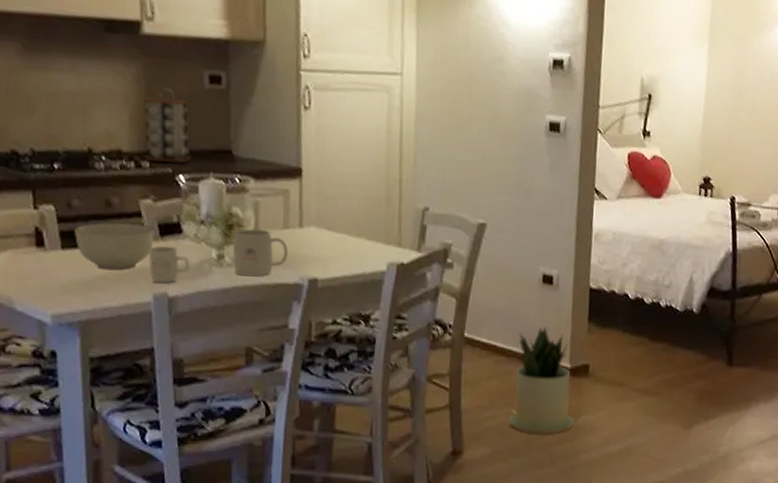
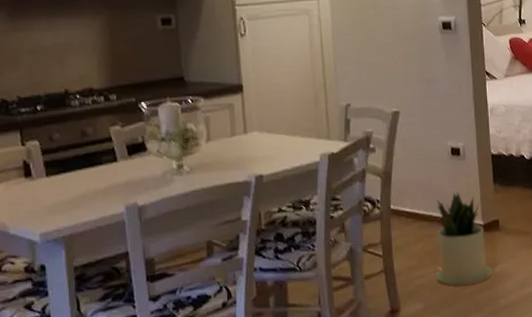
bowl: present [73,222,155,271] -> none [55,147,124,190]
spice rack: present [143,88,192,164] -> none [109,33,151,95]
mug: present [148,245,190,284] -> none [119,162,155,196]
mug: present [233,228,289,277] -> none [190,139,237,181]

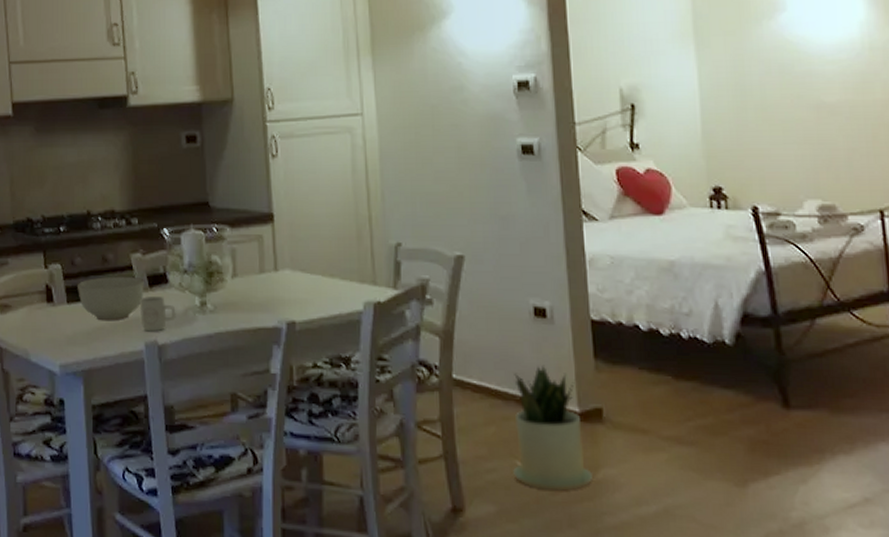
bowl: none [55,147,124,190] -> present [76,276,144,321]
mug: none [119,162,155,196] -> present [139,295,176,332]

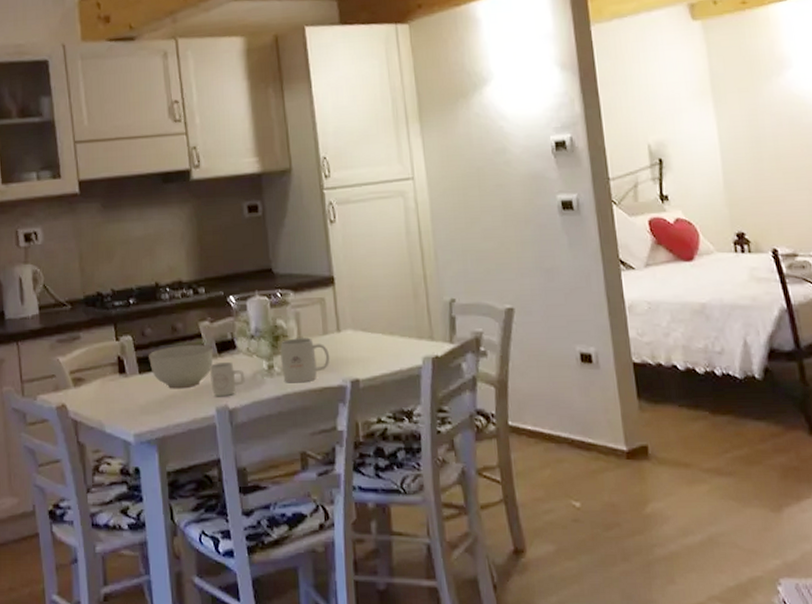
mug: none [214,275,266,322] -> present [280,337,330,383]
planter: present [513,364,594,491] -> none [565,407,643,526]

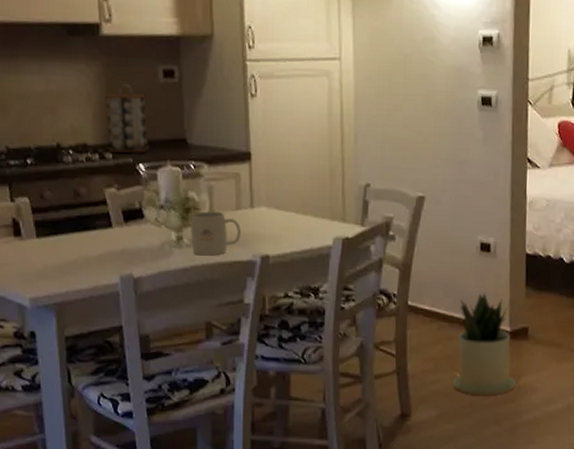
bowl: present [148,344,214,389] -> none [46,210,119,255]
spice rack: none [196,222,239,288] -> present [105,84,150,154]
mug: present [209,361,245,397] -> none [114,230,152,266]
planter: none [565,407,643,526] -> present [453,292,517,396]

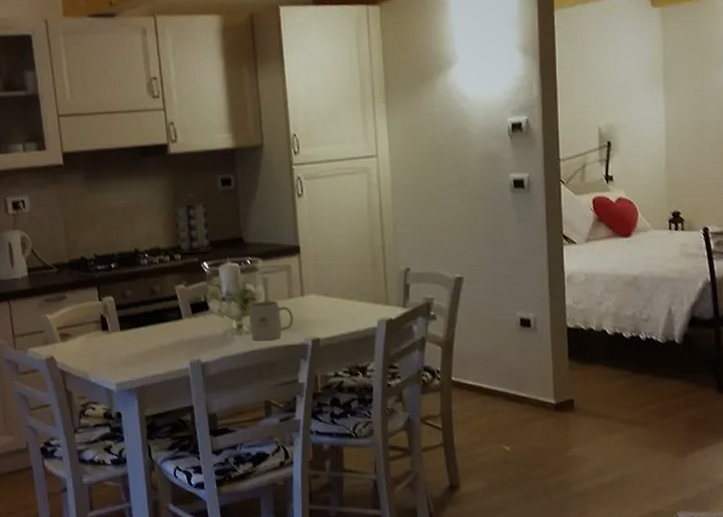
planter: present [453,292,517,396] -> none [500,366,565,467]

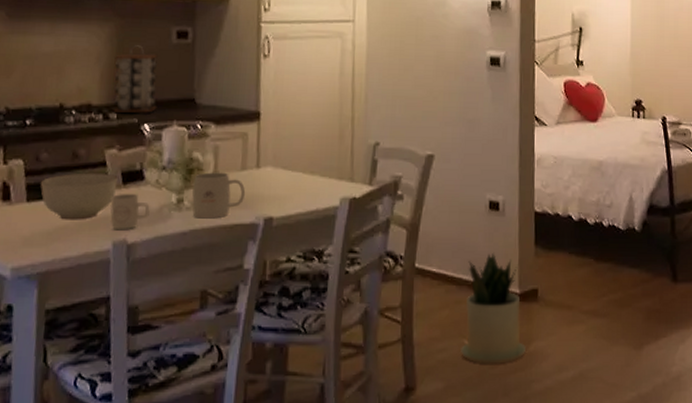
bowl: none [128,305,188,345] -> present [40,172,118,220]
mug: none [184,321,216,352] -> present [109,193,150,231]
planter: none [500,366,565,467] -> present [461,252,527,364]

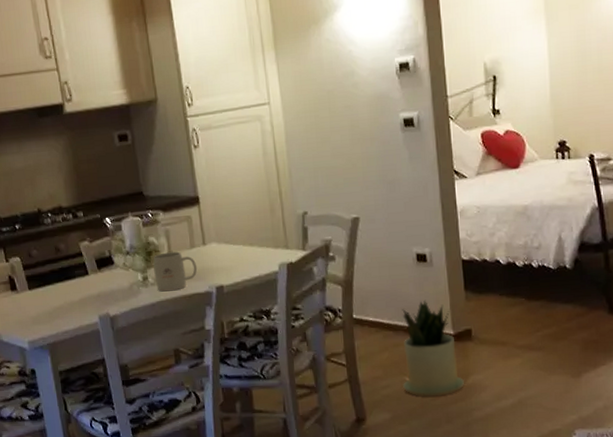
bowl: present [40,172,118,220] -> none [35,261,94,302]
mug: present [109,193,150,231] -> none [91,275,123,307]
spice rack: present [113,45,158,114] -> none [72,152,114,212]

